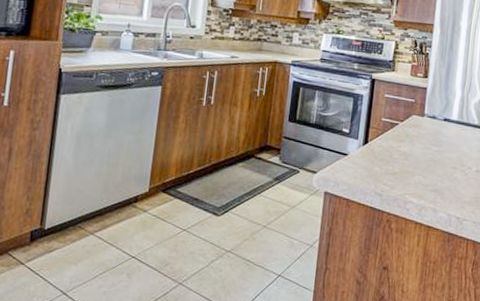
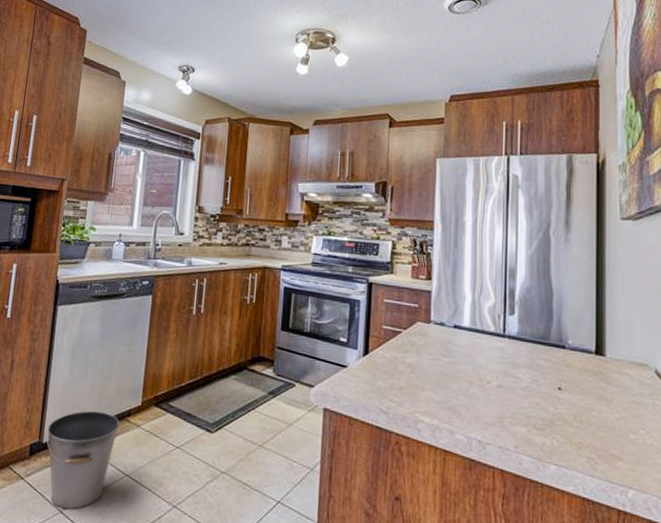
bucket: none [48,197,127,291] -> present [46,410,120,510]

